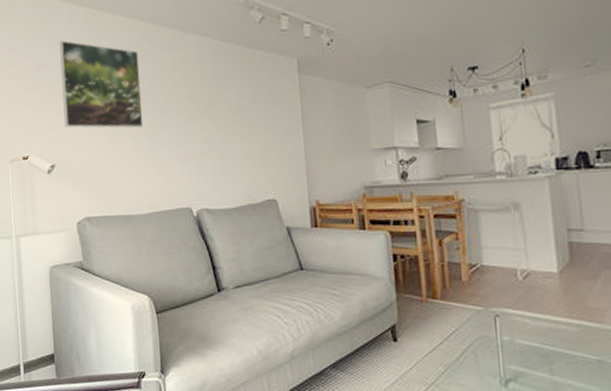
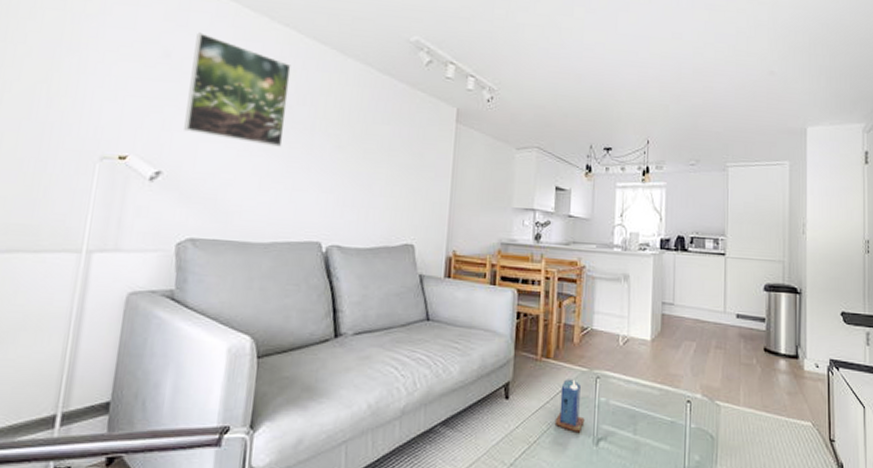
candle: none [452,319,488,373] -> present [554,379,585,432]

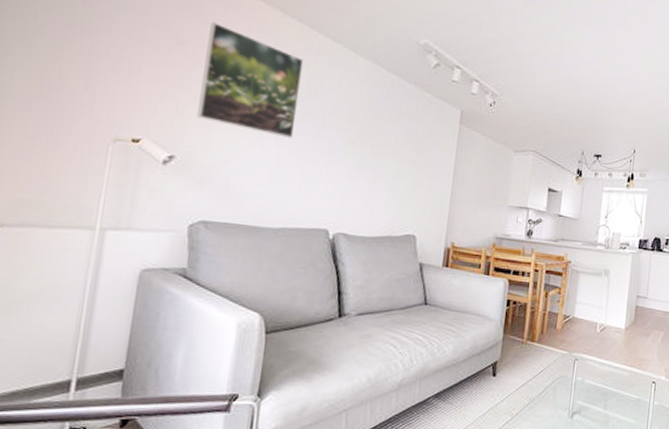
candle: present [554,379,585,432] -> none [535,360,562,407]

